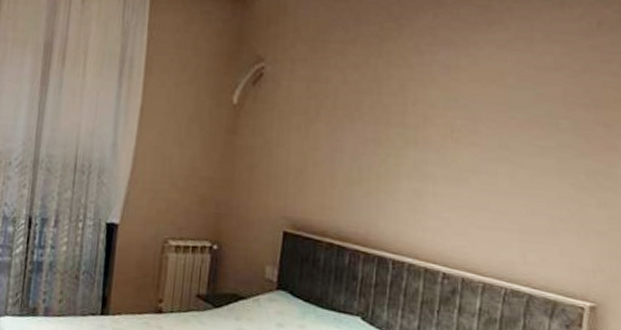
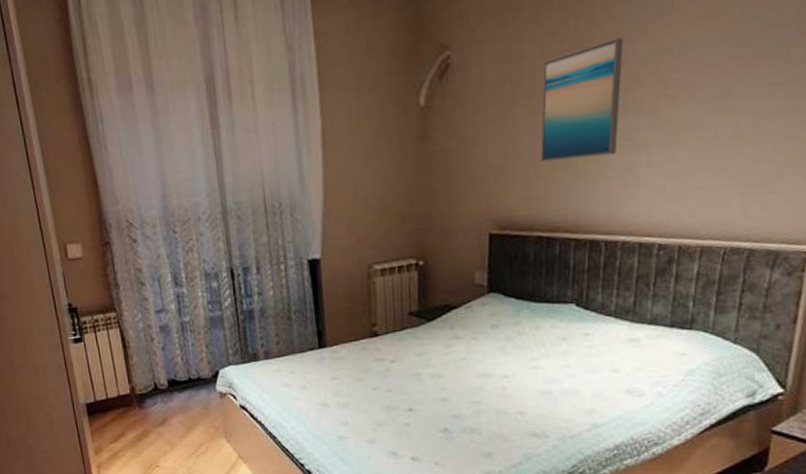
wall art: none [338,81,416,181] -> present [540,37,623,163]

